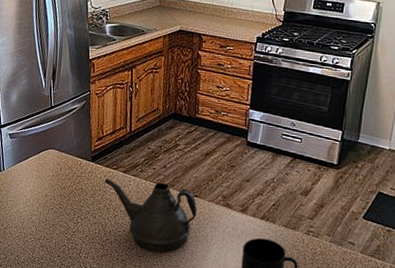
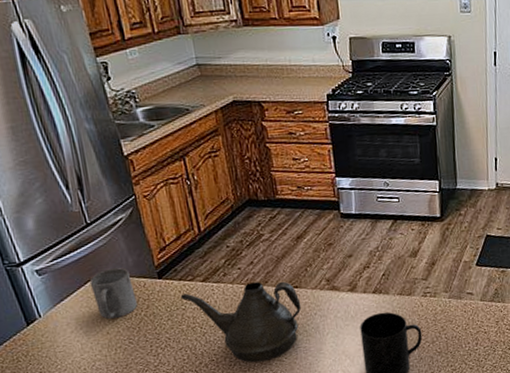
mug: none [42,145,73,186] -> present [89,267,138,319]

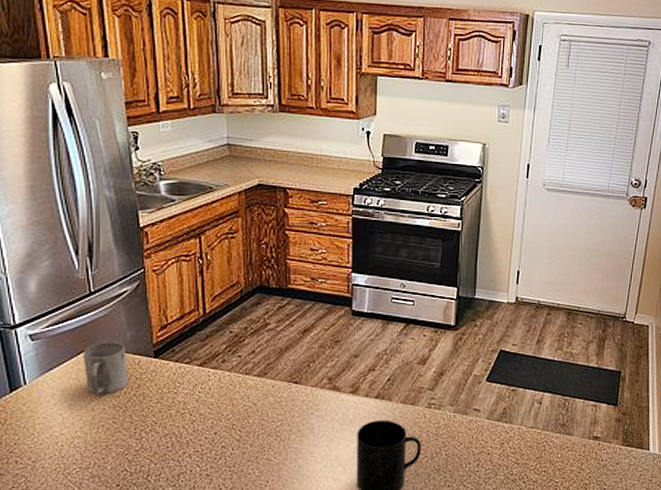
teapot: present [180,281,302,363] -> none [174,372,299,459]

